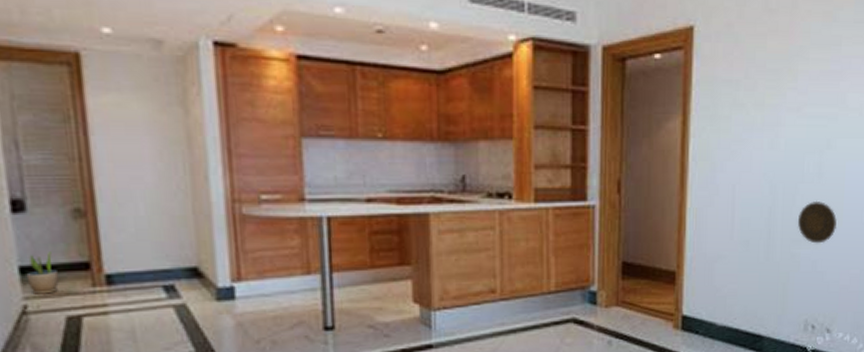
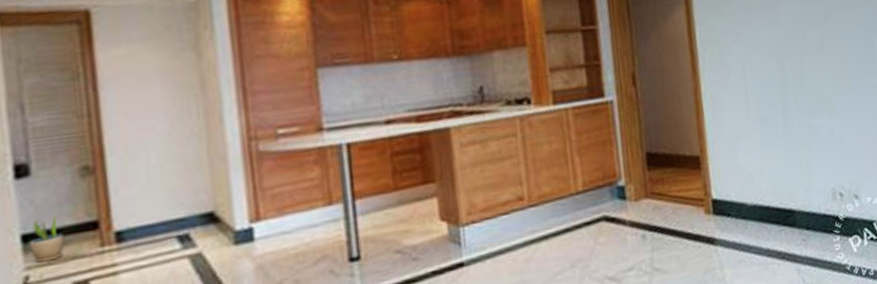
decorative plate: present [798,200,837,244] -> none [809,71,846,113]

